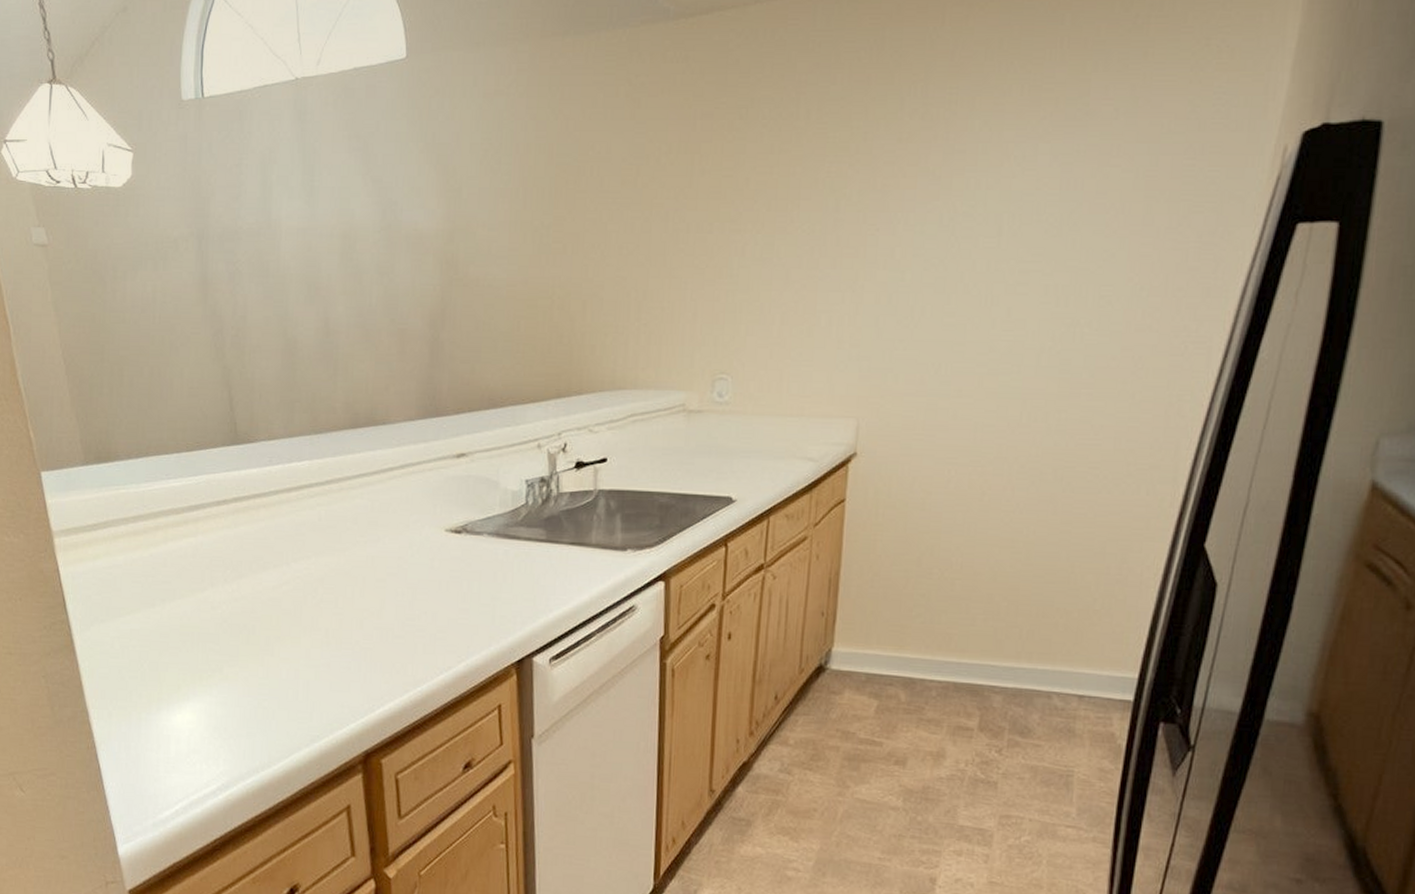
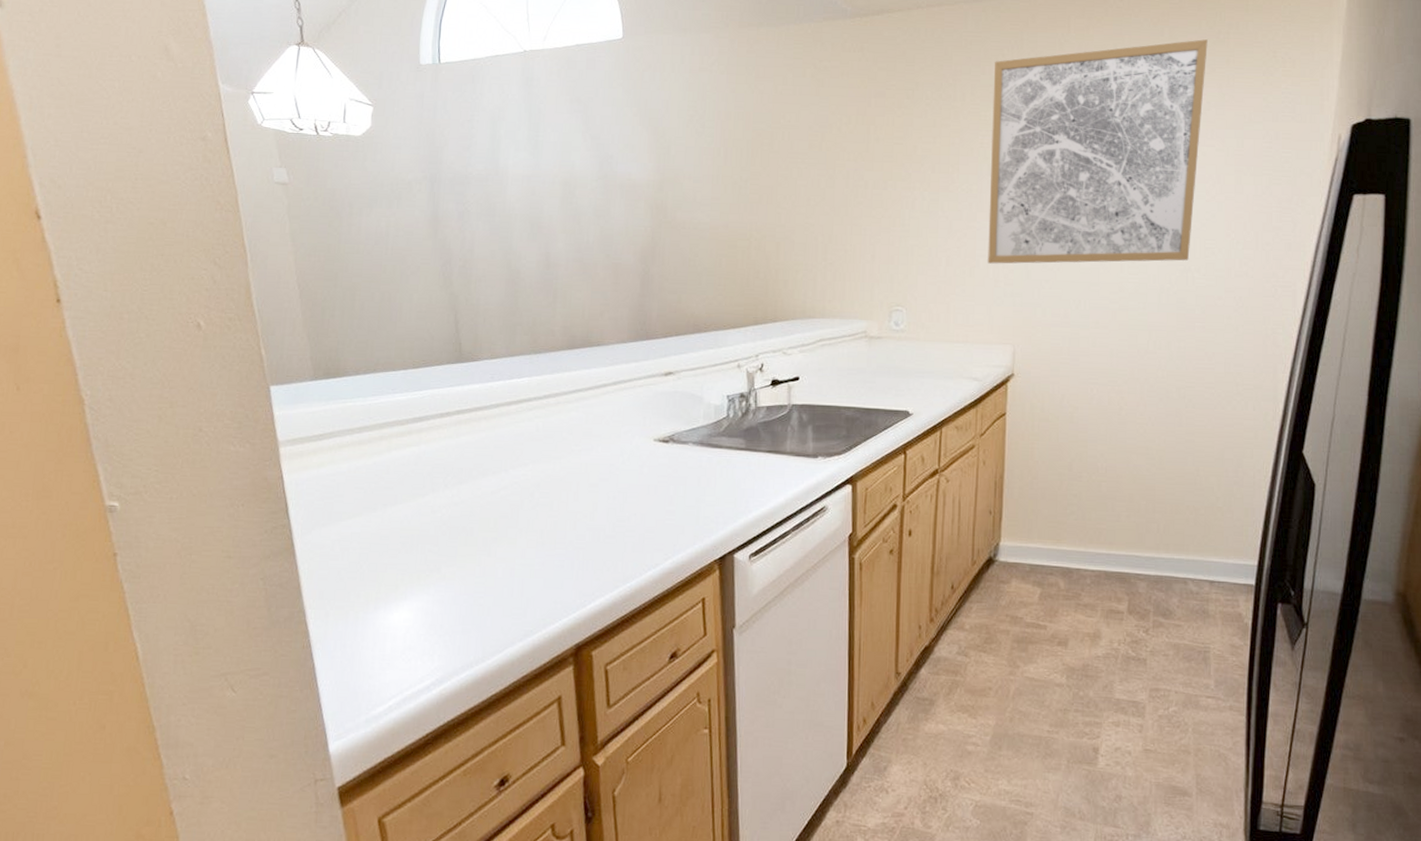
wall art: none [830,26,1121,321] -> present [988,39,1208,264]

